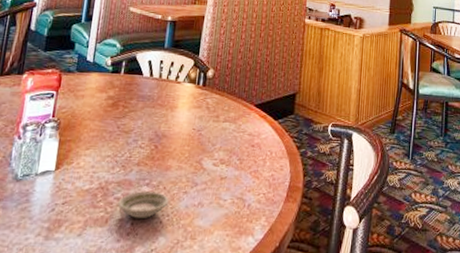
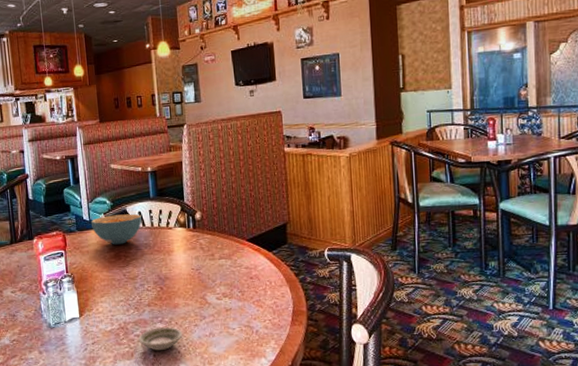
cereal bowl: none [94,60,151,93] -> present [90,213,142,245]

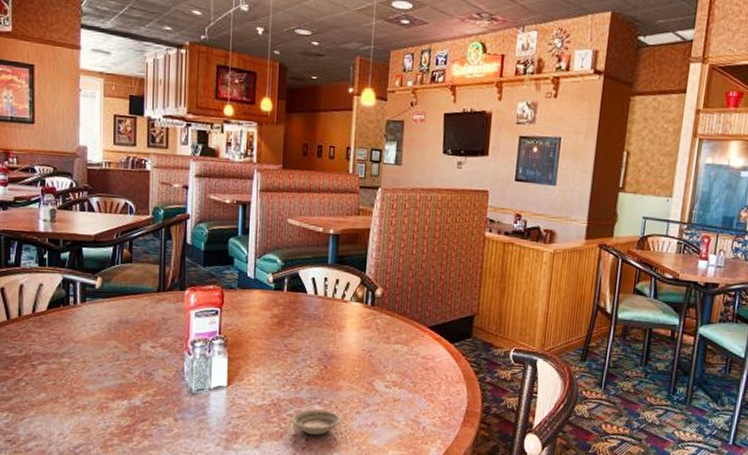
cereal bowl: present [90,213,142,245] -> none [255,276,315,311]

